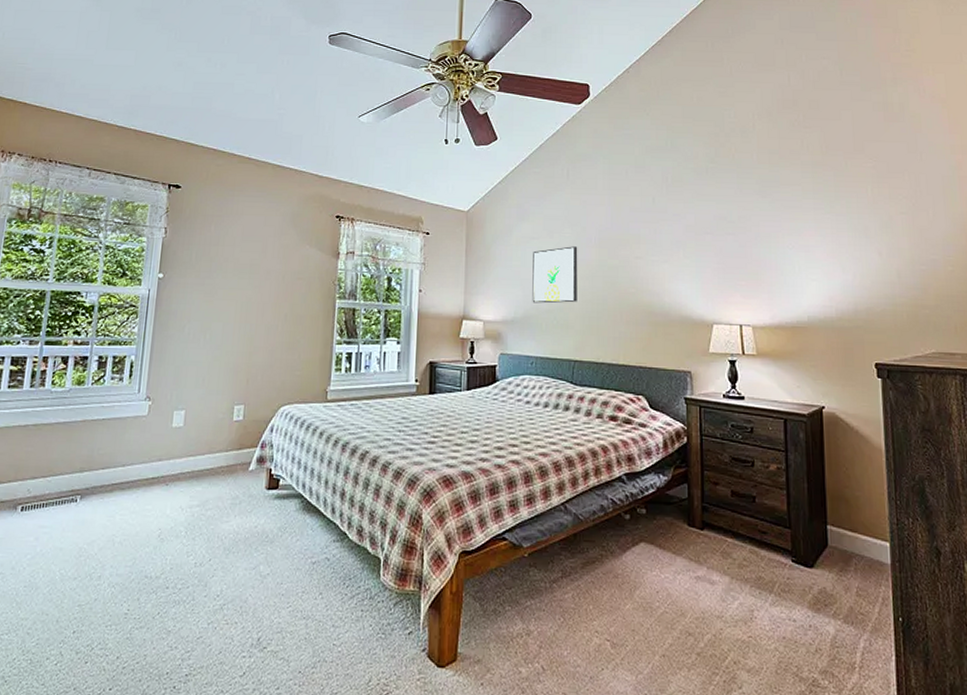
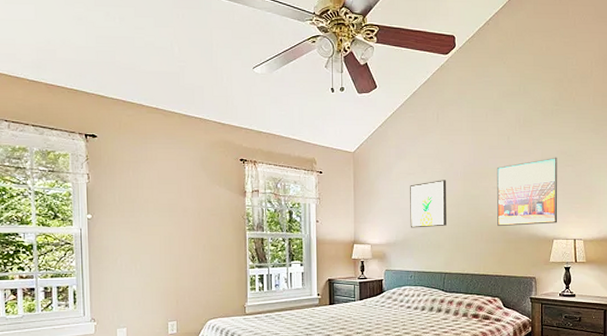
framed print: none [639,223,718,306] -> present [496,157,558,227]

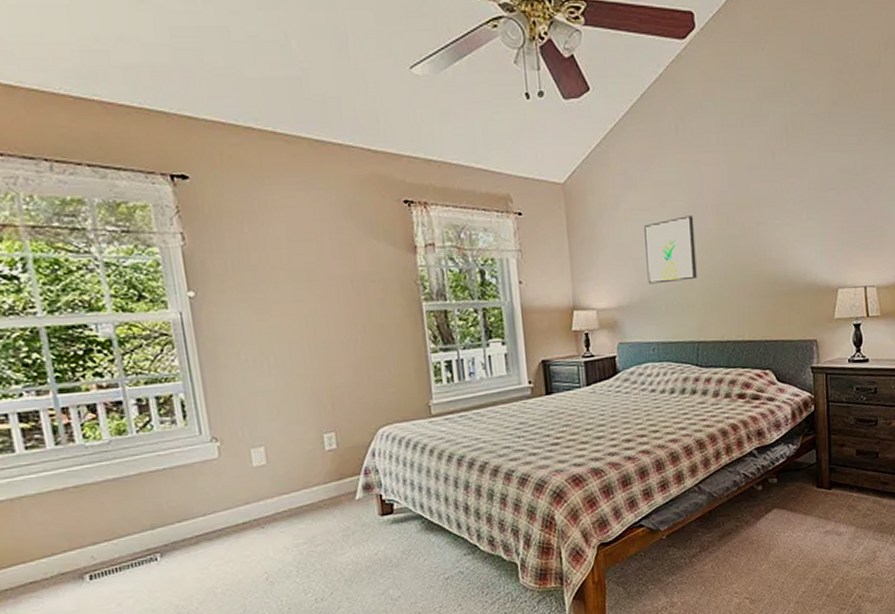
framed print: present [496,157,558,227] -> none [759,177,843,276]

